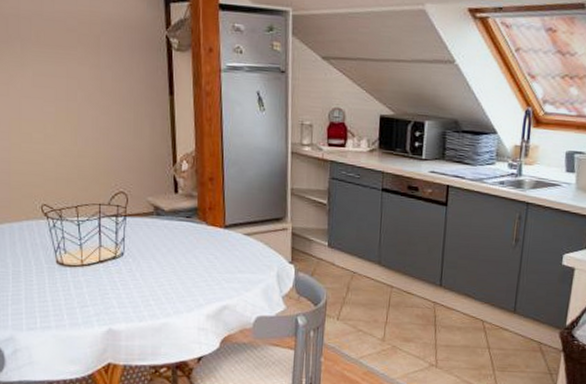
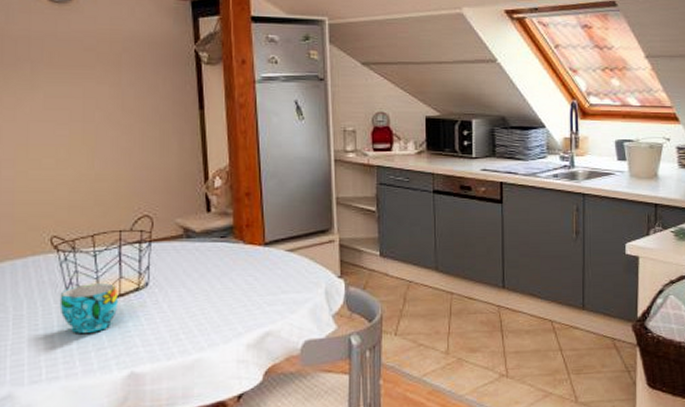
cup: none [50,249,99,292] -> present [59,283,119,333]

